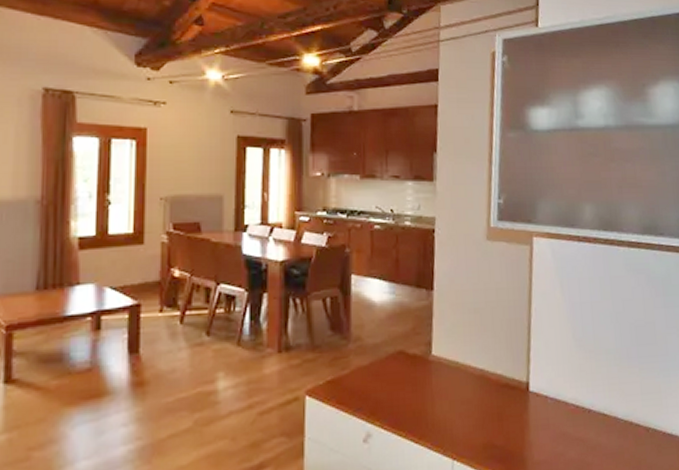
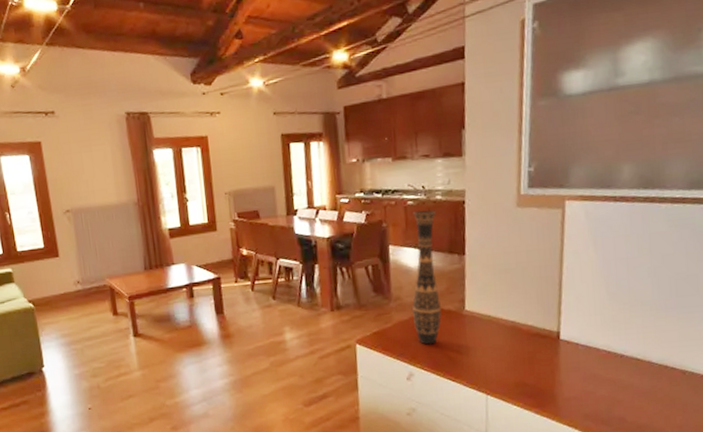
decorative vase: none [374,236,406,397] -> present [412,209,442,345]

